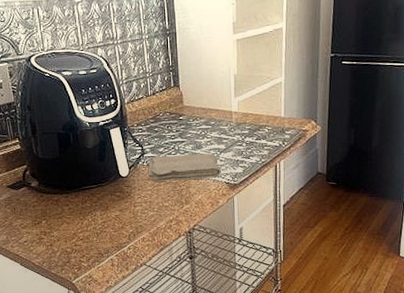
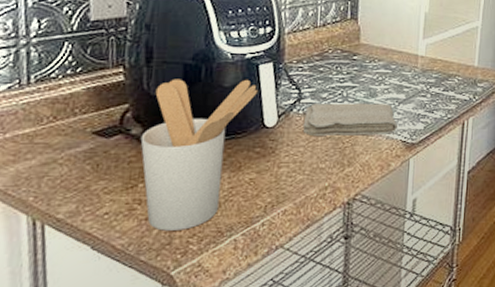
utensil holder: none [38,141,112,253] -> present [140,79,259,231]

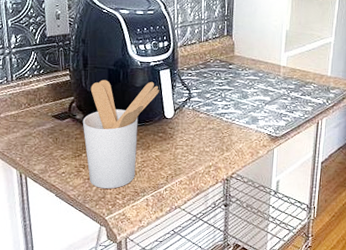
washcloth: present [303,103,397,137] -> none [192,102,264,128]

